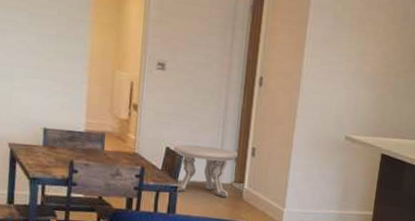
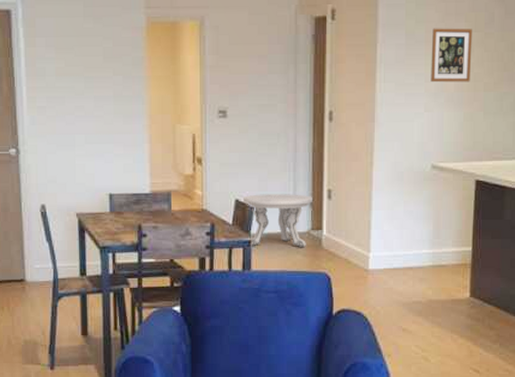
picture frame: none [351,15,390,68] -> present [431,28,472,83]

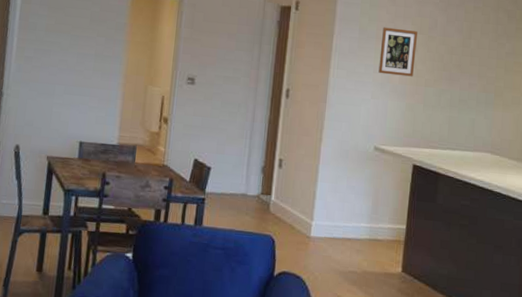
side table: present [242,194,312,247] -> none [201,156,265,209]

